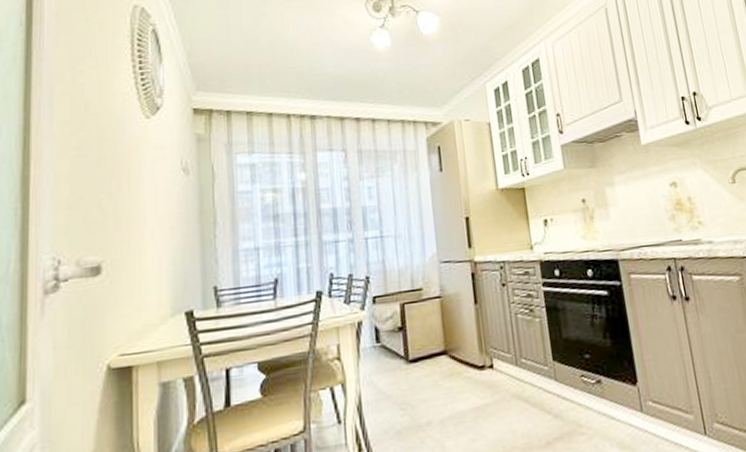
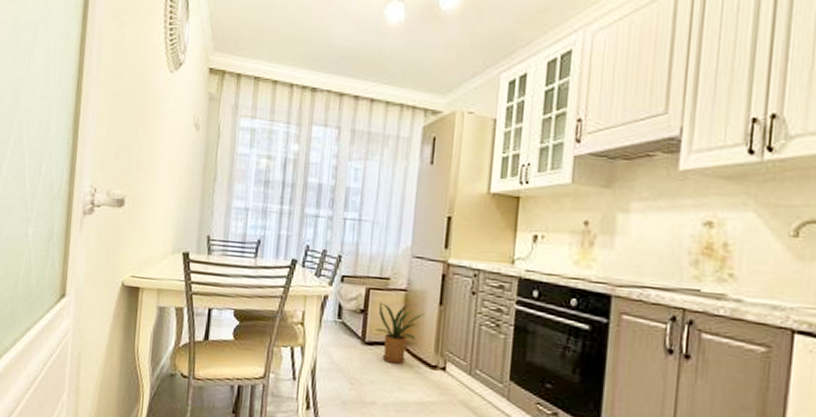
house plant: none [415,308,463,376] -> present [374,301,425,364]

